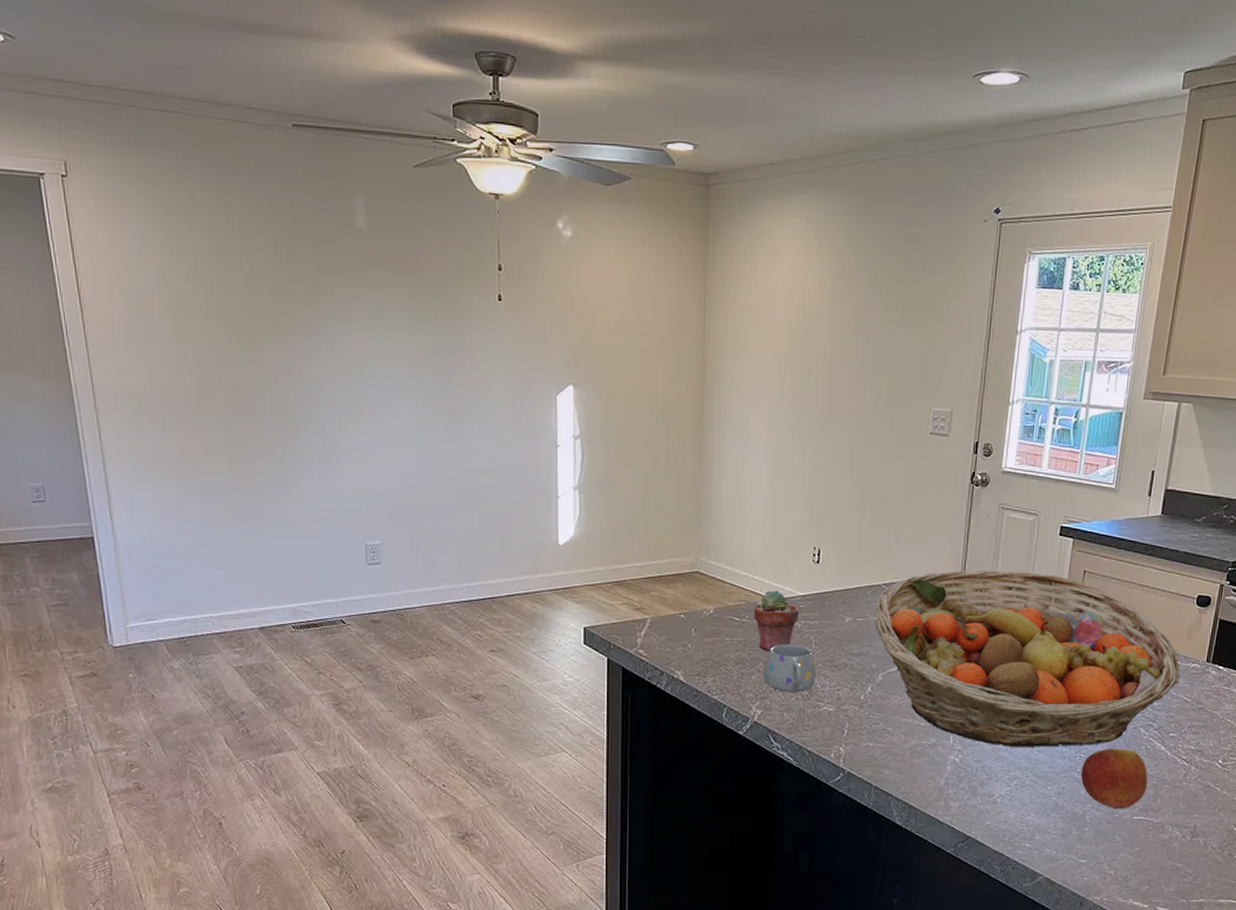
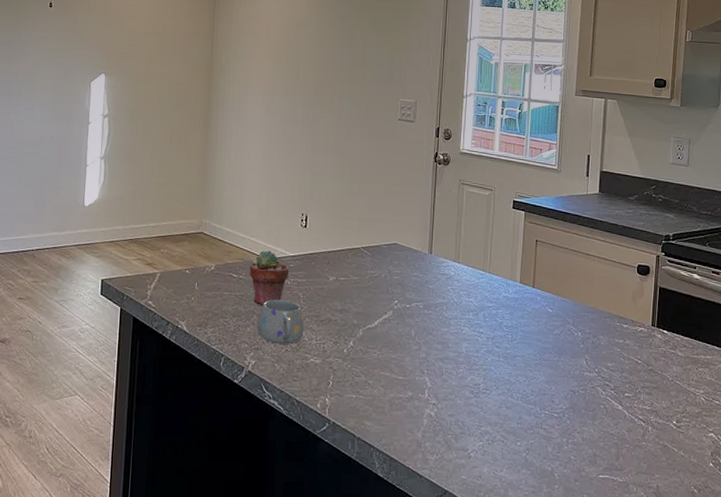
fruit basket: present [875,570,1181,747] -> none [355,237,629,404]
apple: present [1081,748,1148,809] -> none [547,406,609,468]

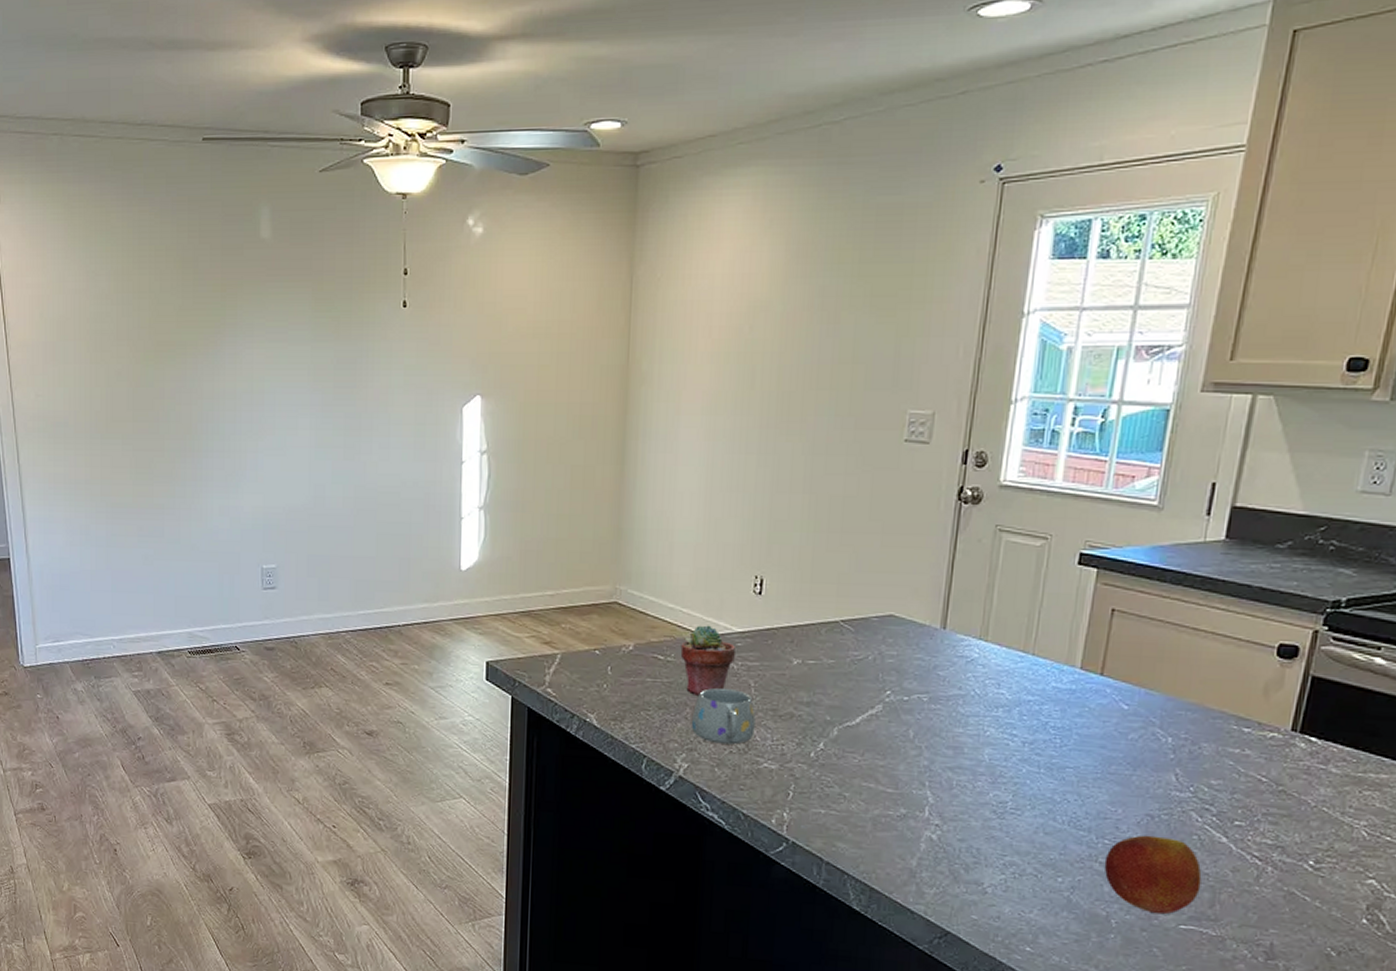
apple: none [547,406,609,468] -> present [1104,835,1202,915]

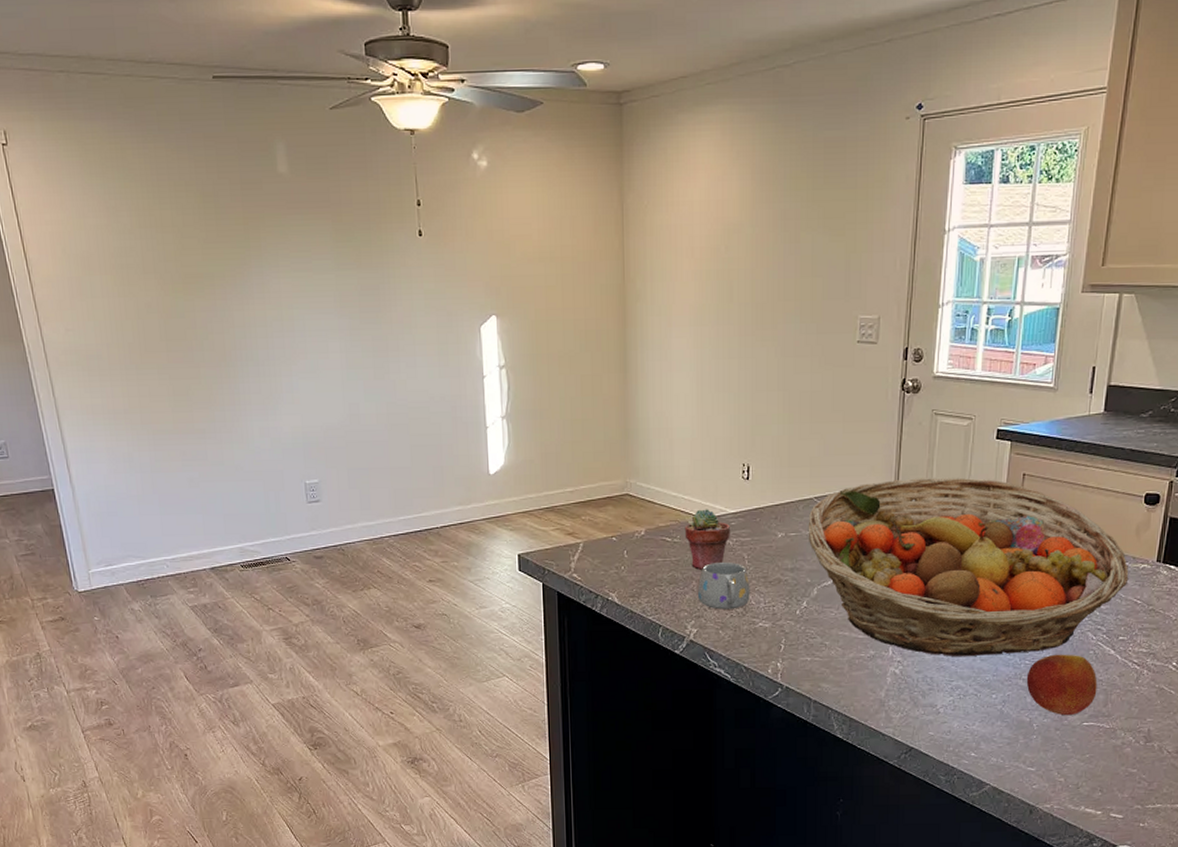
fruit basket: none [830,606,1252,830] -> present [808,477,1129,656]

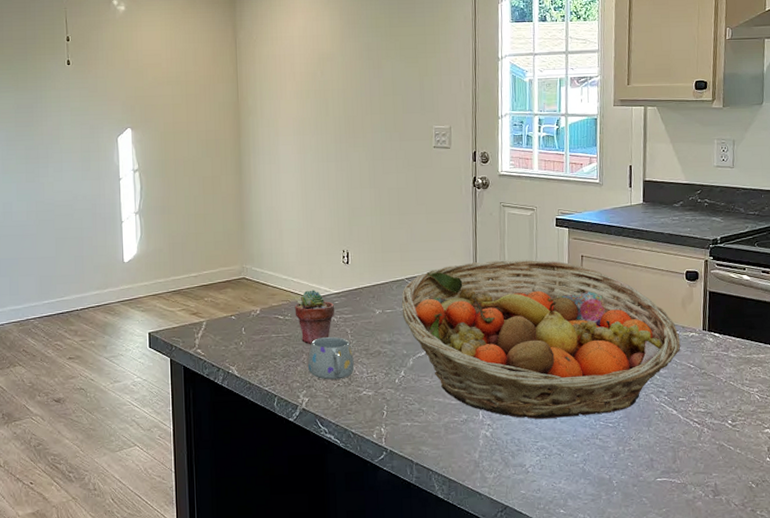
apple: present [1026,654,1098,716] -> none [602,415,666,473]

